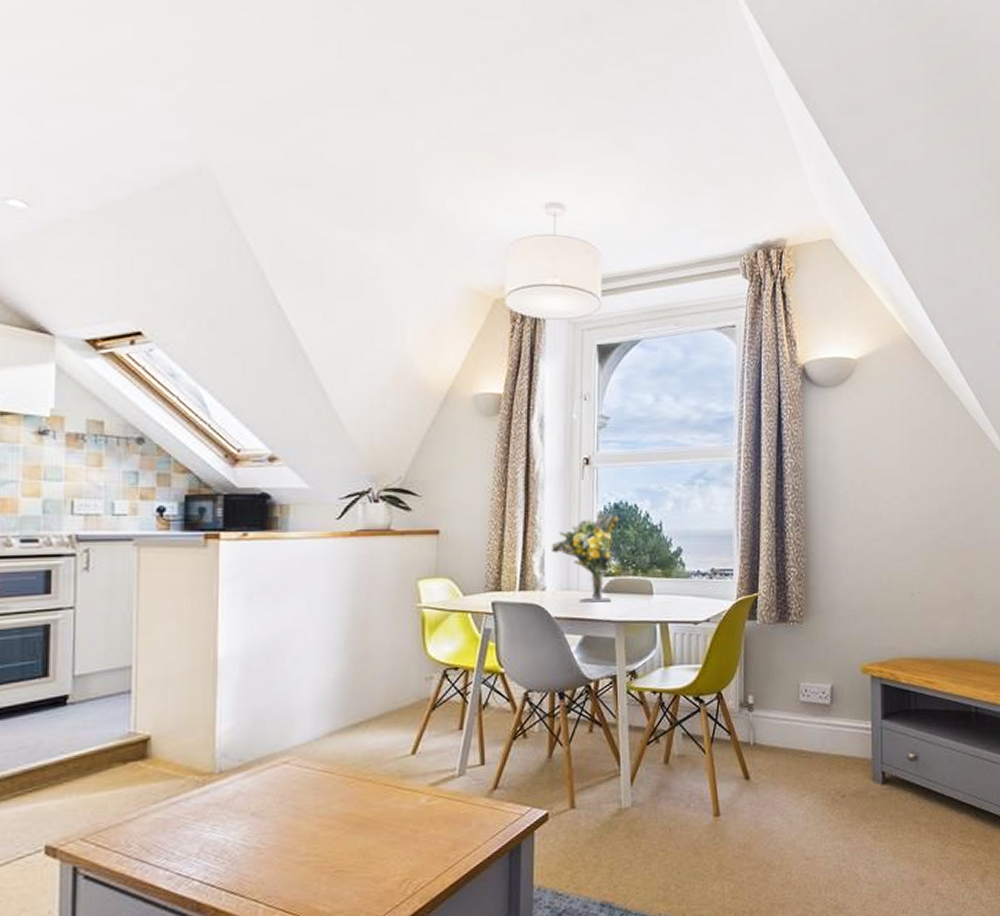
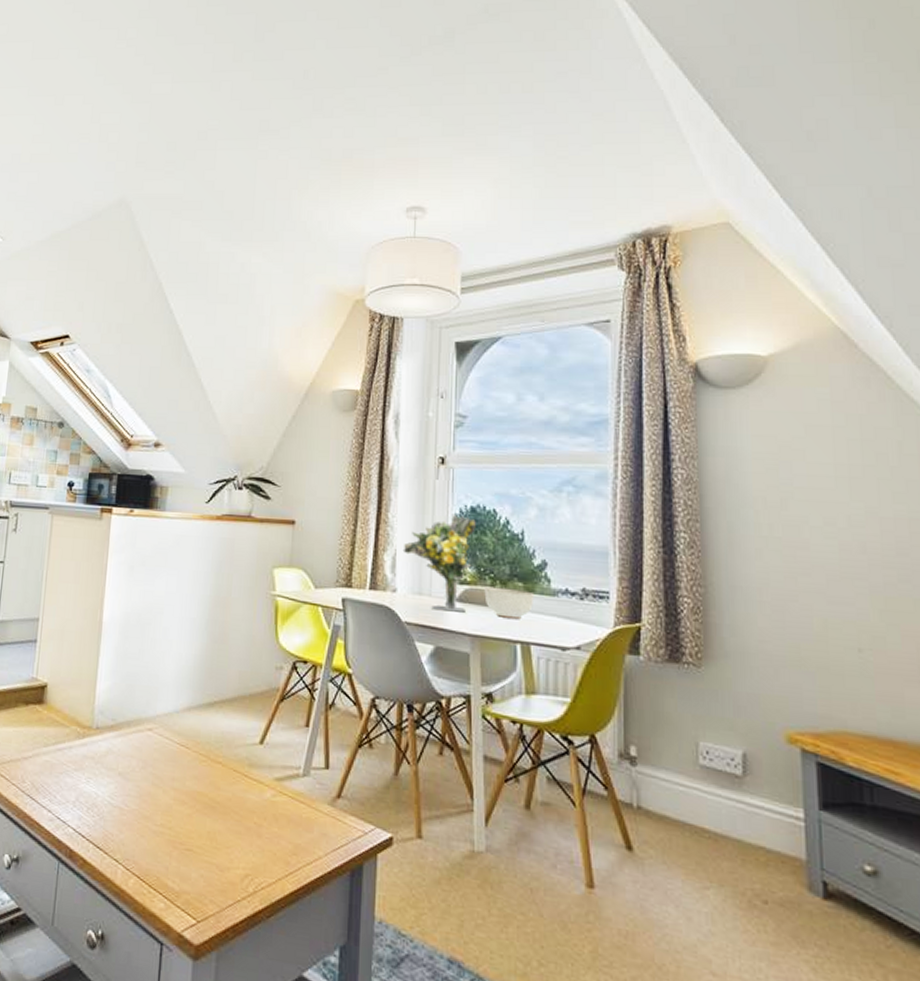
bowl: none [627,575,671,602] -> present [484,586,535,619]

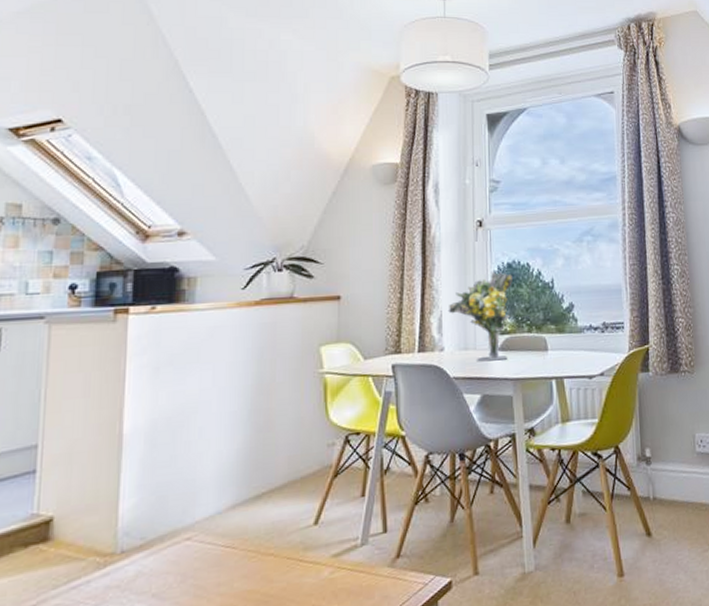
bowl: present [484,586,535,619] -> none [522,332,565,359]

